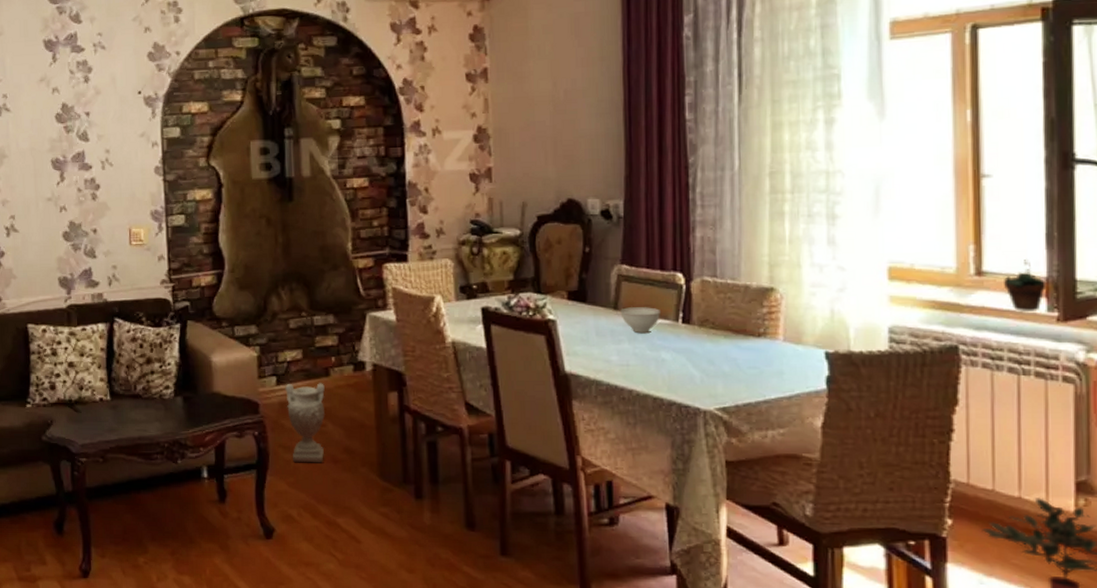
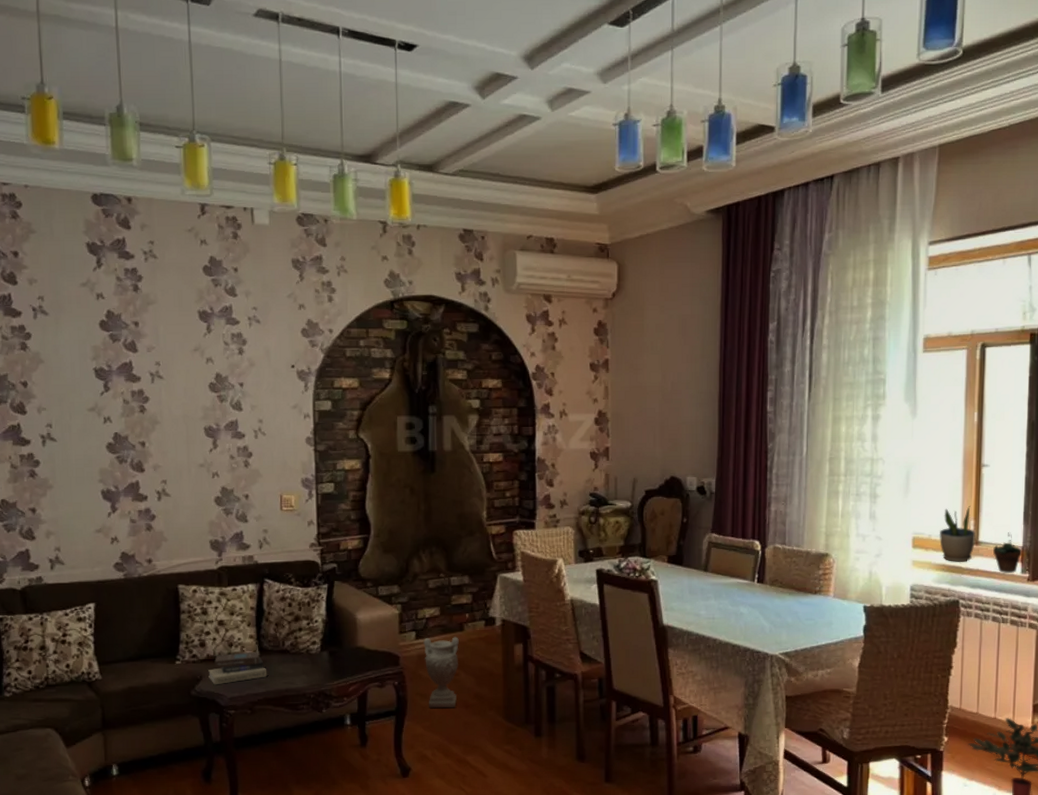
books: none [59,395,118,431] -> present [208,651,266,685]
bowl: present [620,307,662,334] -> none [709,569,742,592]
potted plant: none [924,227,977,298] -> present [939,506,975,562]

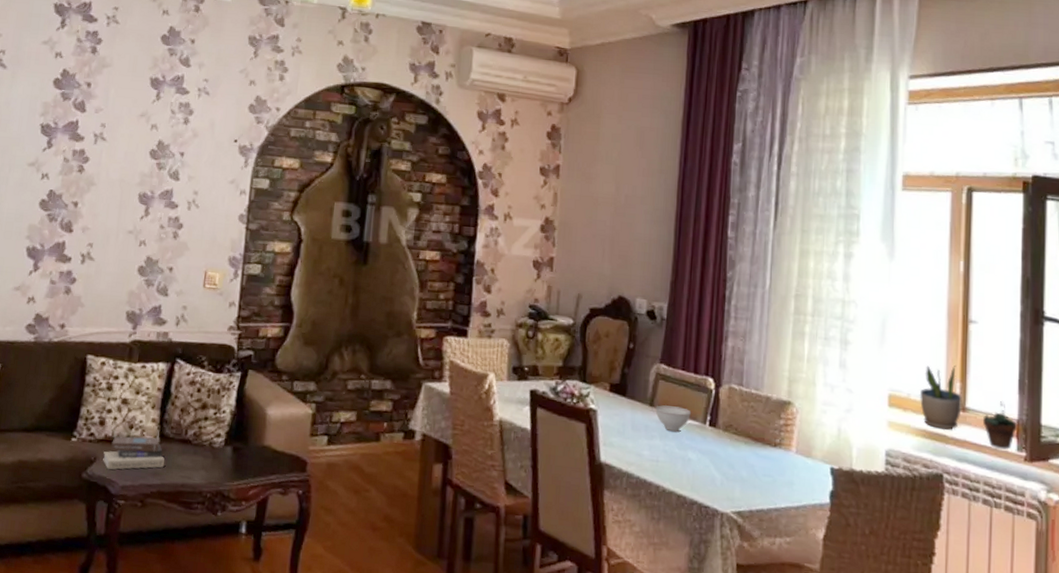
decorative urn: present [423,637,459,709] -> none [333,445,374,530]
bowl: none [709,569,742,592] -> present [655,405,692,432]

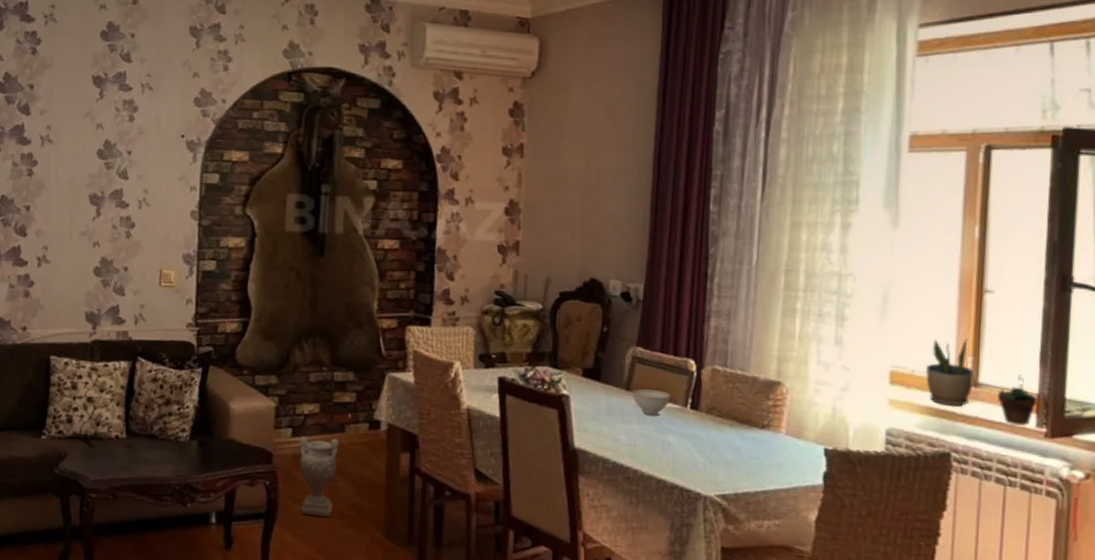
books: present [103,436,164,470] -> none [73,433,132,466]
decorative urn: none [333,445,374,530] -> present [300,437,339,518]

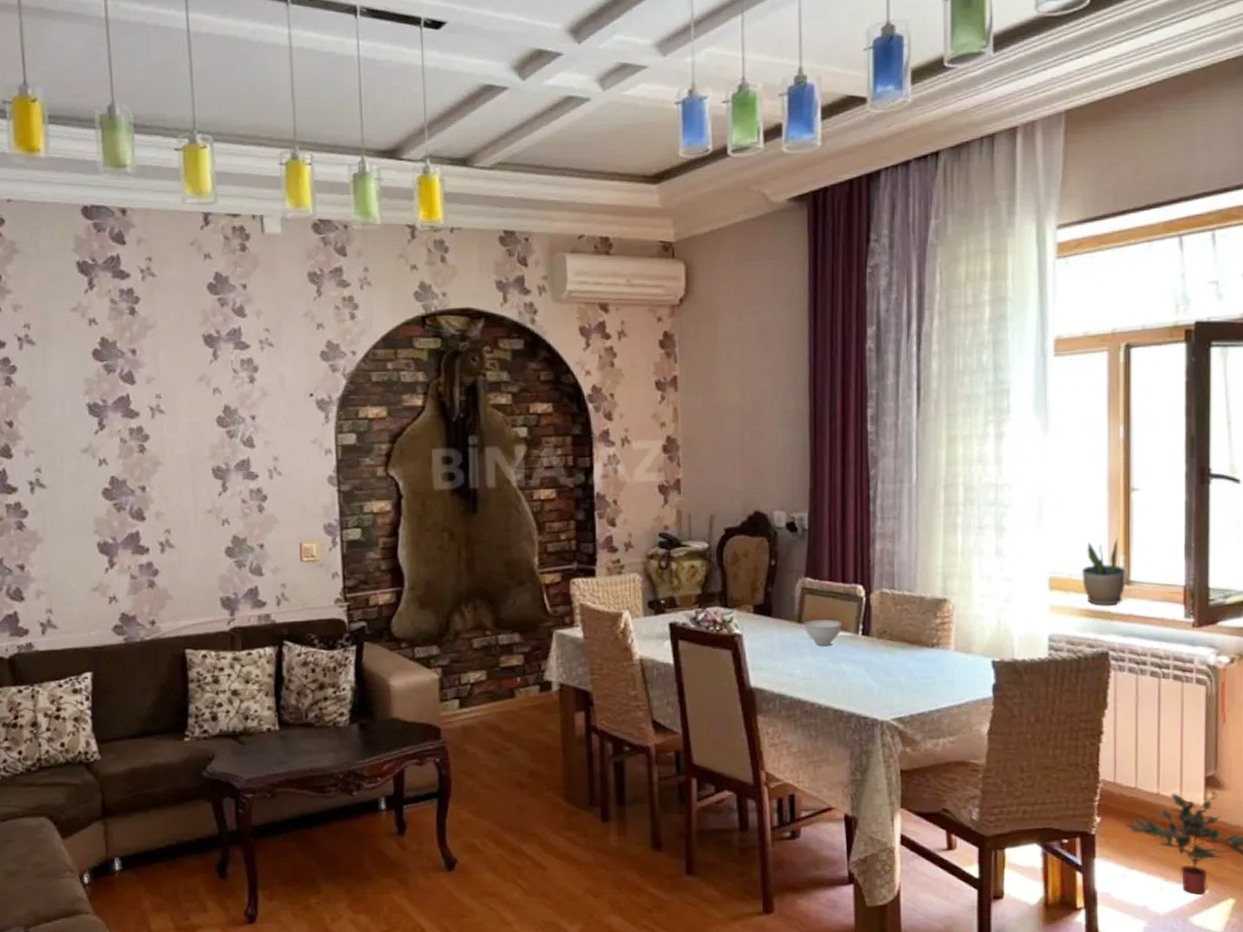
decorative urn: present [300,437,339,518] -> none [468,705,510,790]
succulent plant: present [998,375,1038,426] -> none [1149,569,1185,618]

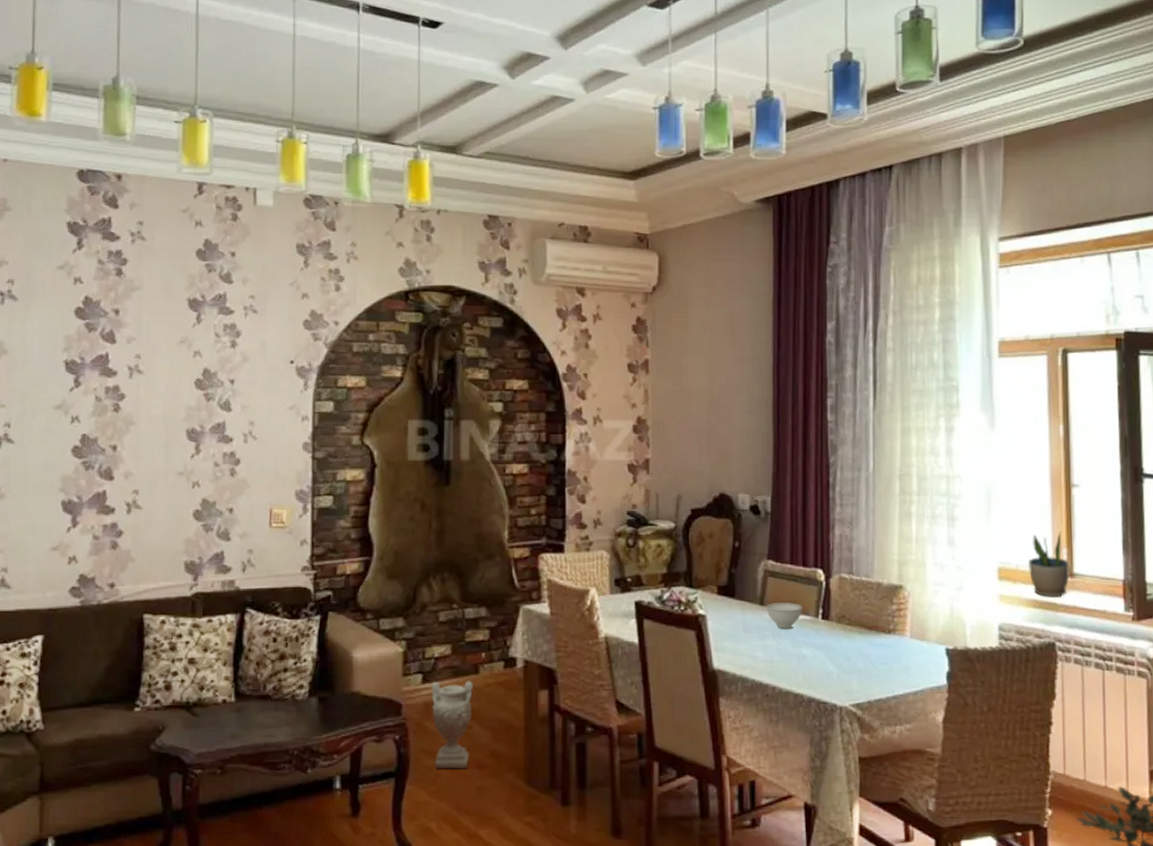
decorative urn: none [468,705,510,790] -> present [431,681,473,770]

